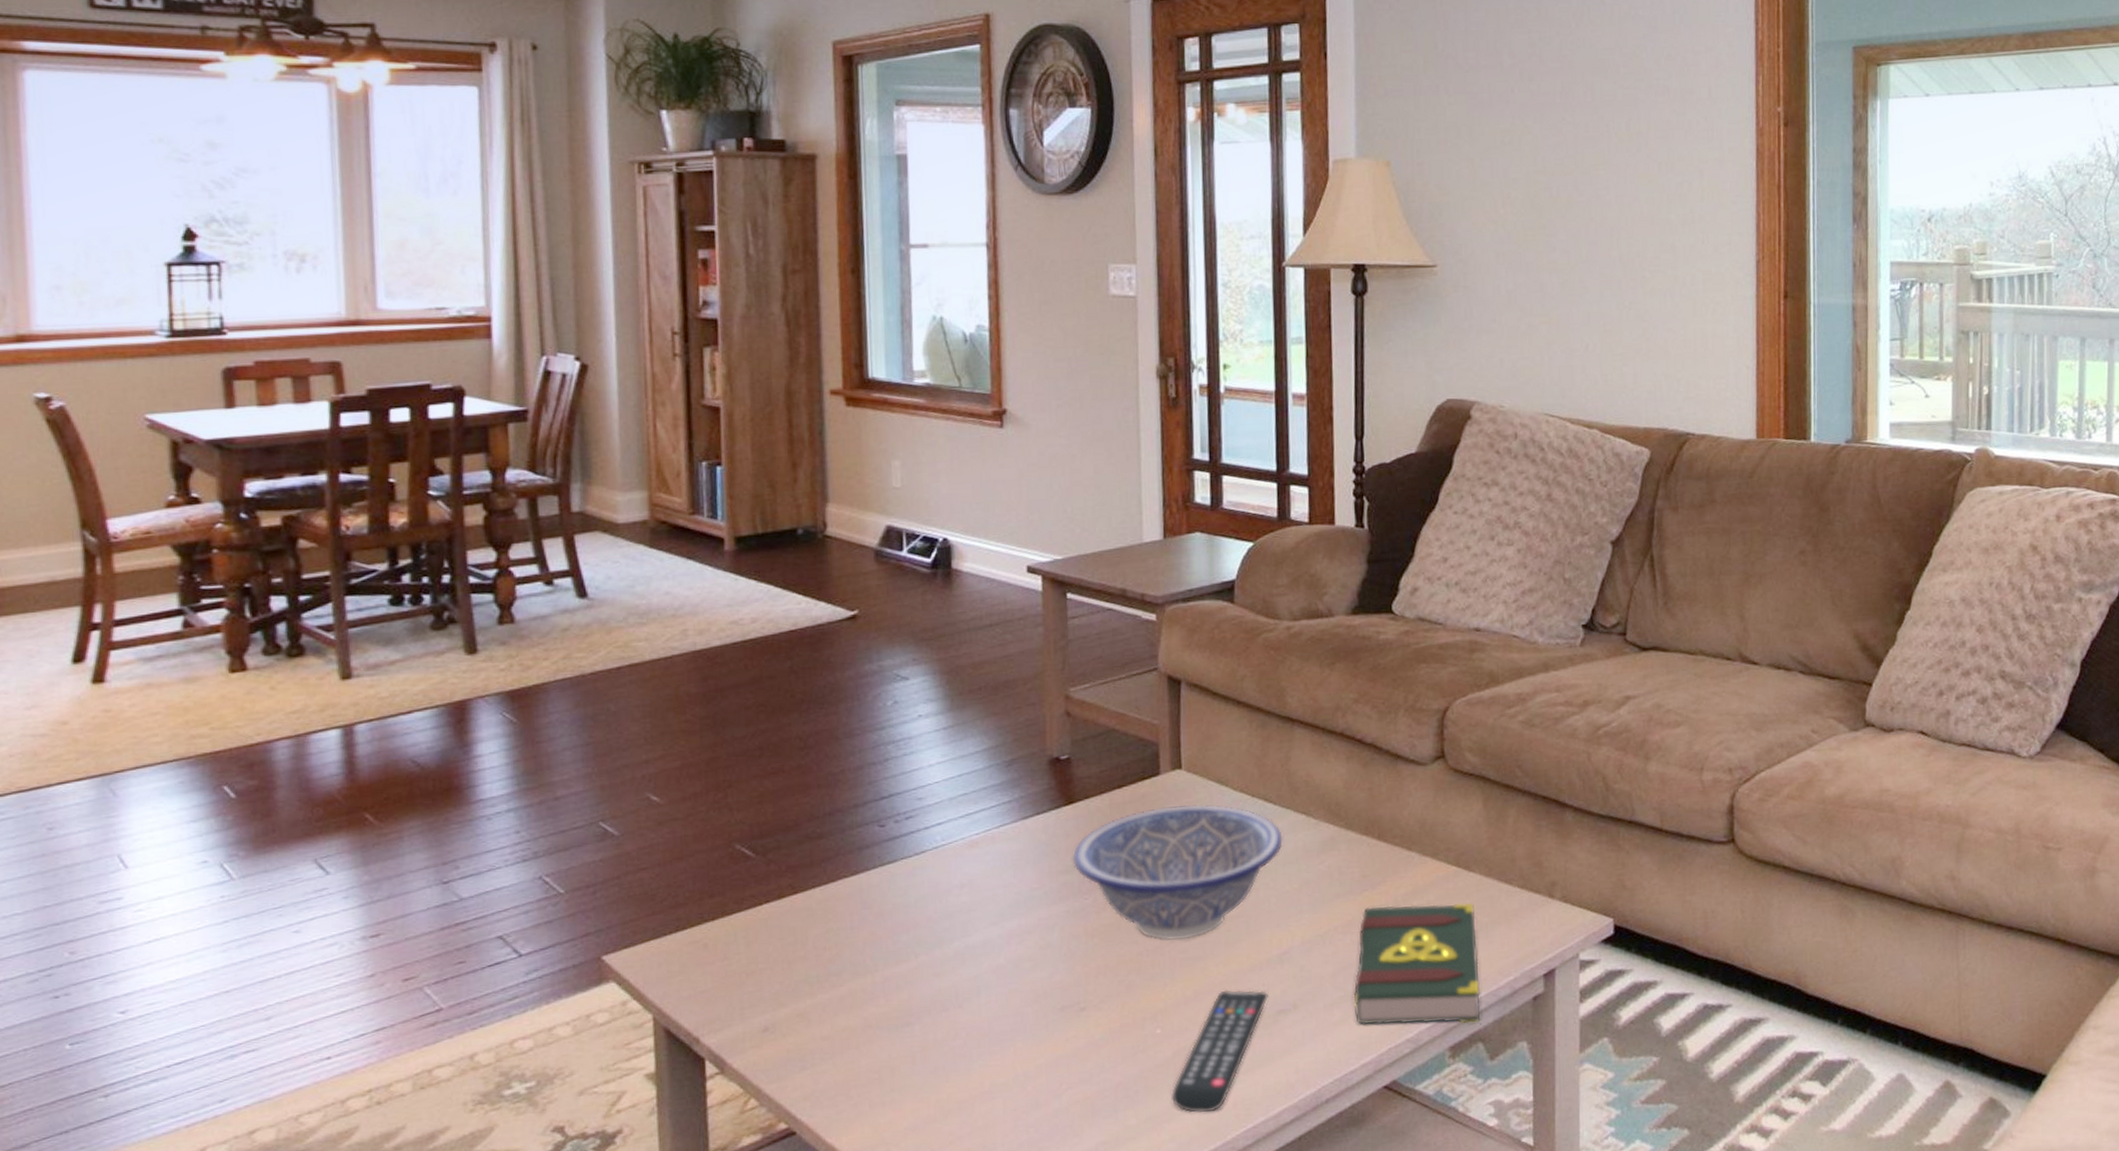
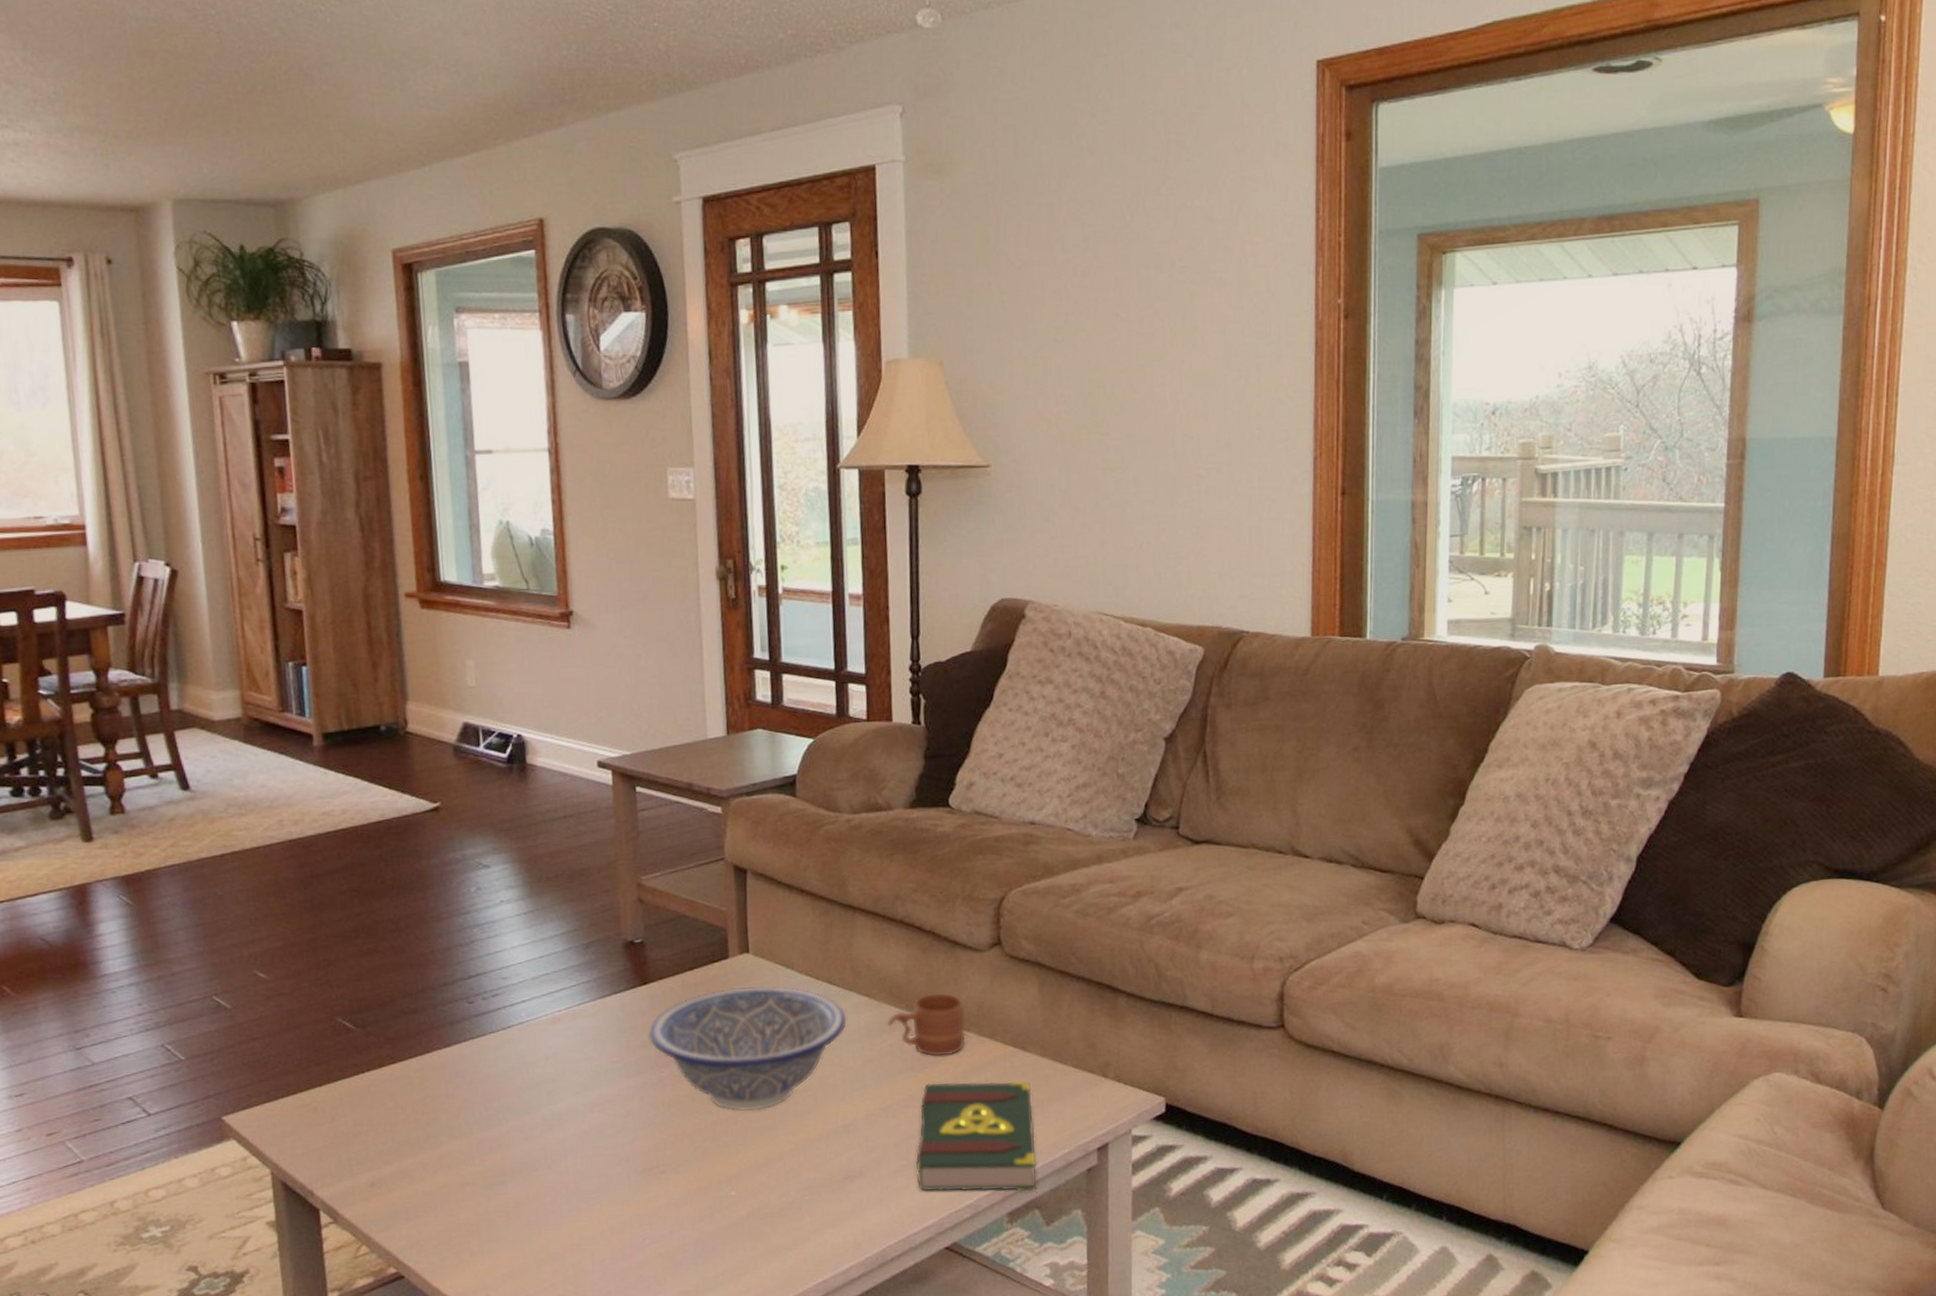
remote control: present [1171,990,1269,1113] -> none [746,1157,836,1268]
mug: none [1325,810,1407,878] -> present [887,993,966,1057]

